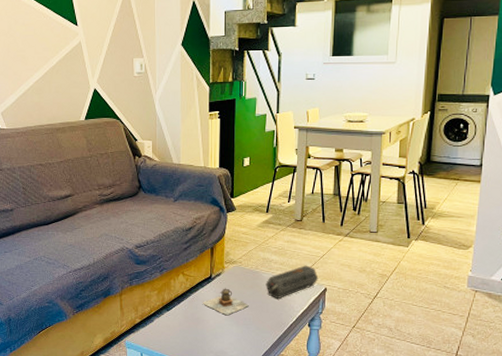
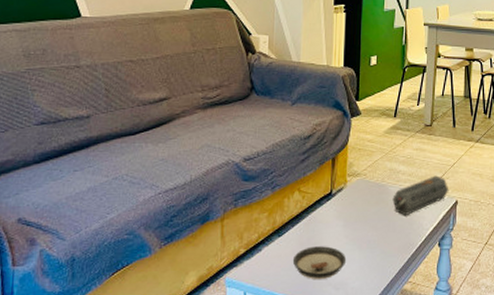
saucer: none [179,320,226,347] -> present [292,246,347,279]
teapot: present [202,288,249,316] -> none [320,205,374,239]

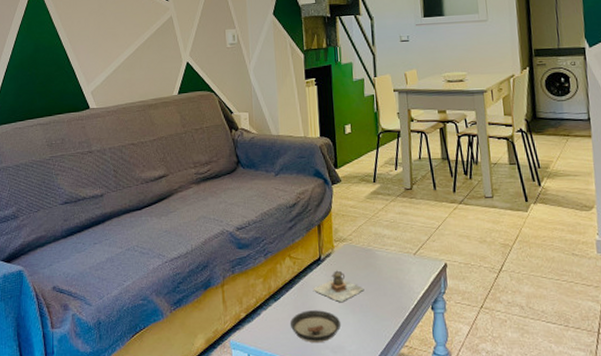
teapot: none [320,205,374,239] -> present [312,270,364,303]
speaker: present [392,175,449,216] -> none [380,238,437,280]

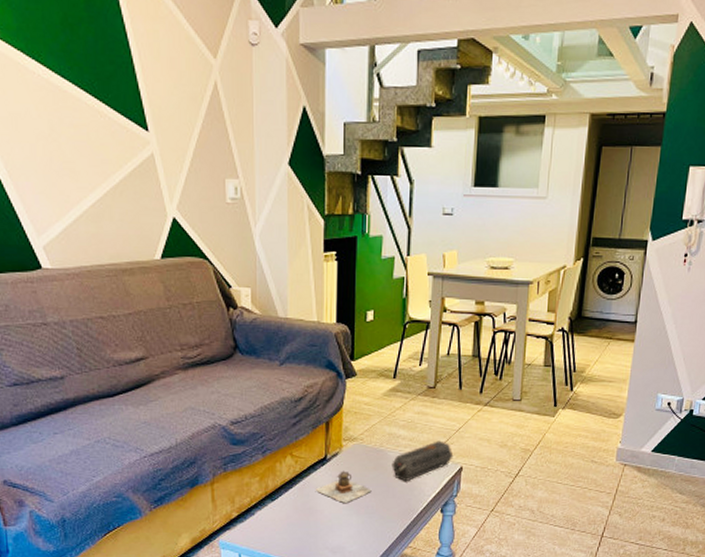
saucer: present [289,310,341,342] -> none [287,511,344,543]
speaker: none [380,238,437,280] -> present [392,440,454,482]

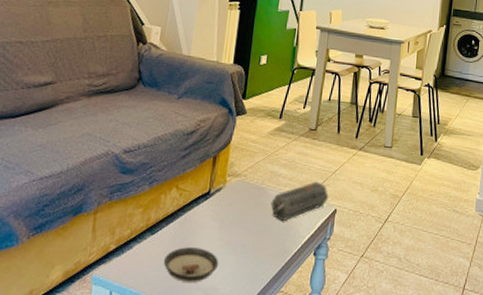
saucer: none [287,511,344,543] -> present [163,247,219,282]
teapot: present [315,471,372,504] -> none [195,206,250,242]

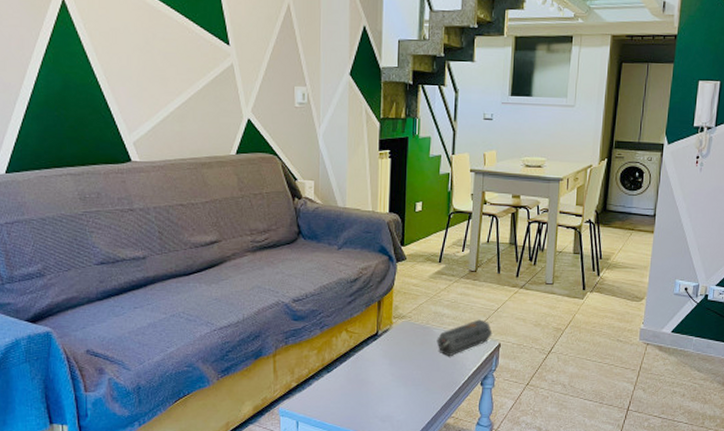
saucer: present [163,247,219,282] -> none [341,382,392,412]

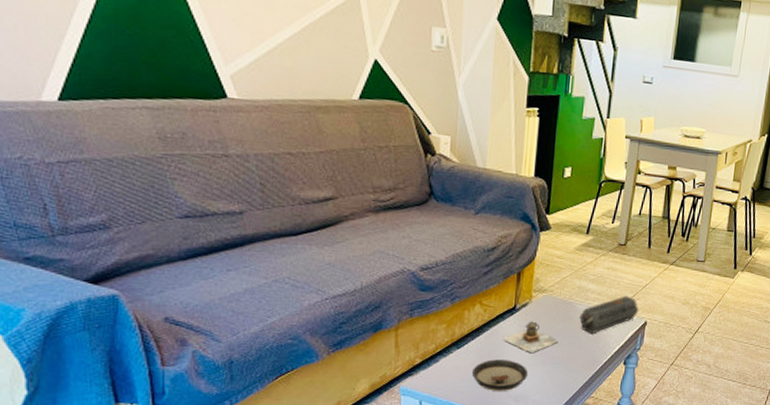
saucer: none [341,382,392,412] -> present [471,359,529,391]
teapot: none [367,345,418,376] -> present [502,321,559,354]

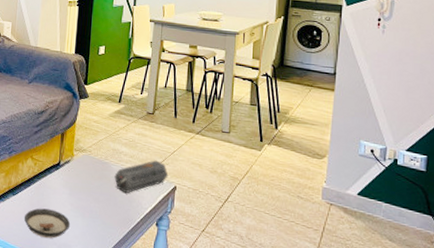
teapot: present [502,321,559,354] -> none [49,176,96,206]

